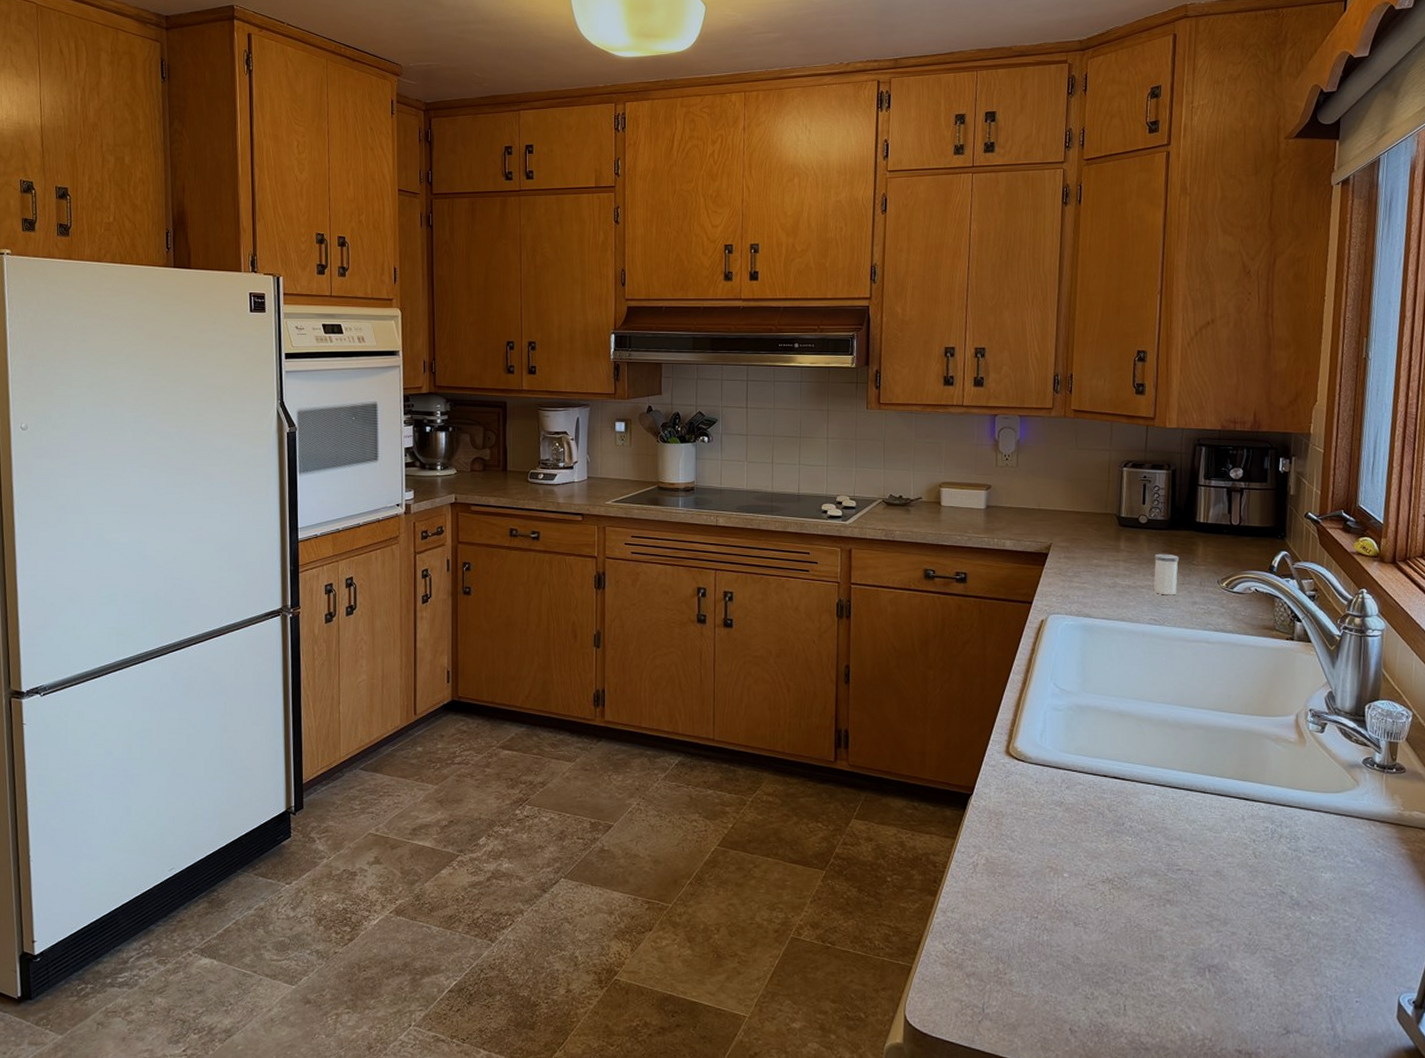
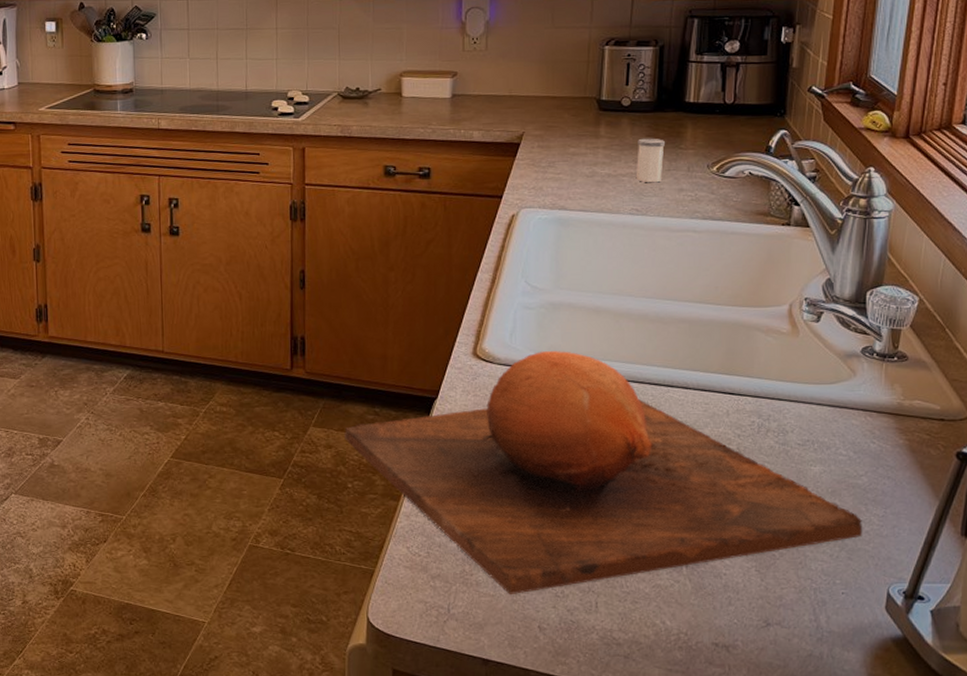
chopping board: none [884,752,1373,995] -> present [344,351,863,594]

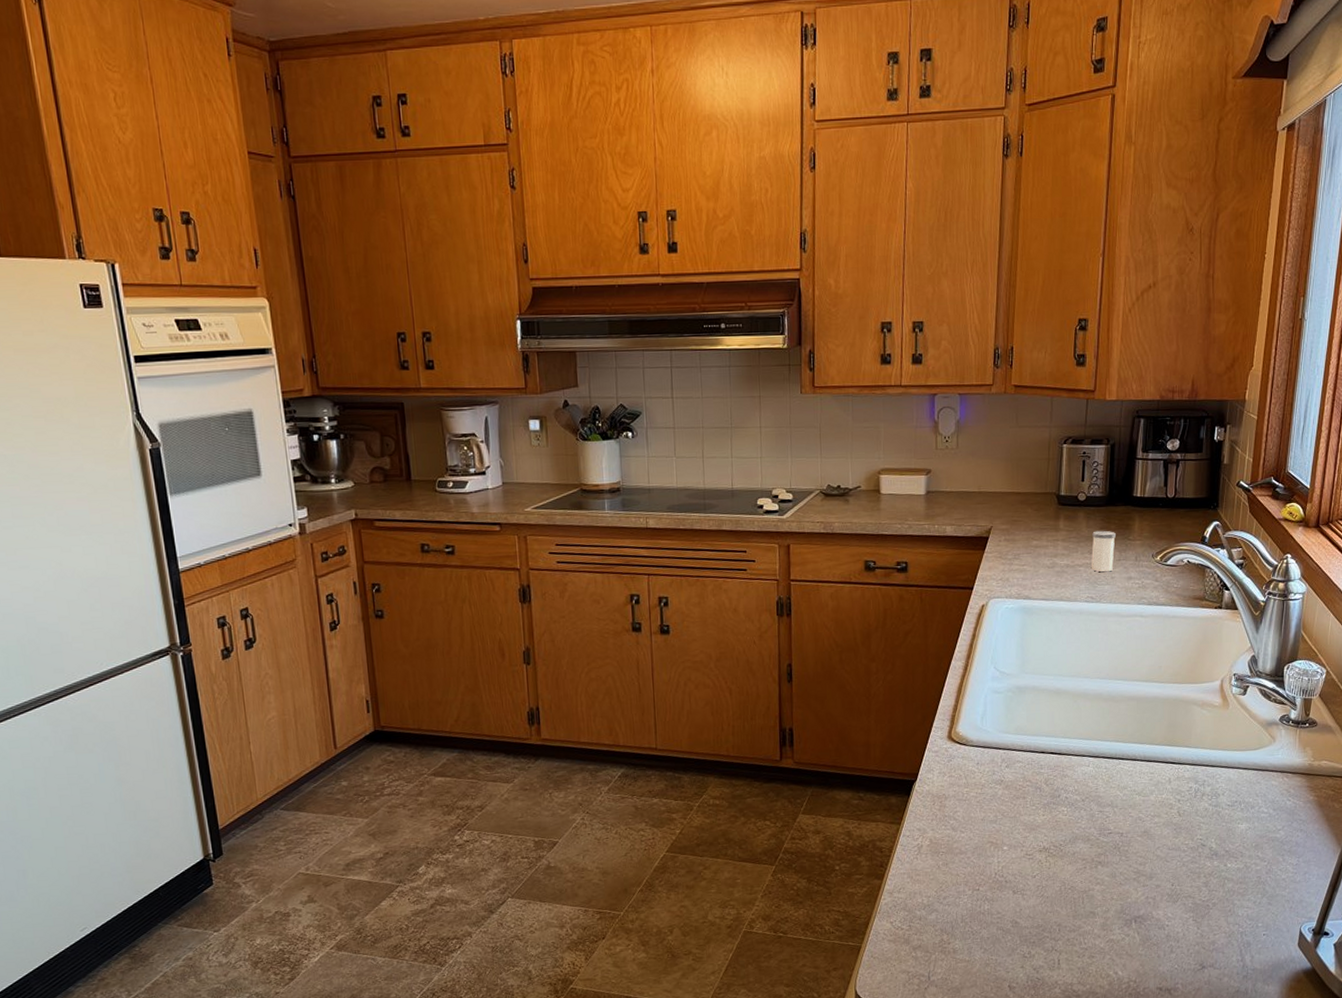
chopping board: present [344,351,863,594] -> none [831,731,1281,959]

